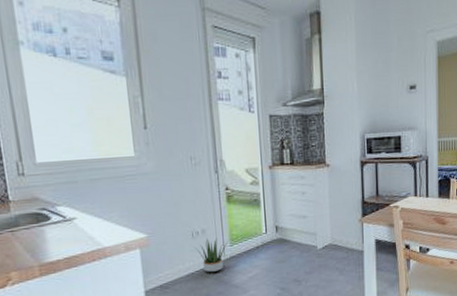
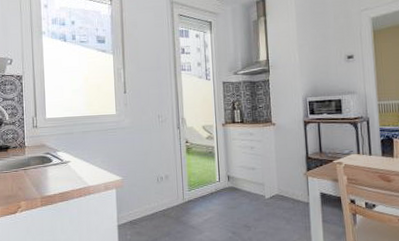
potted plant: present [195,238,229,273] -> none [159,183,188,214]

